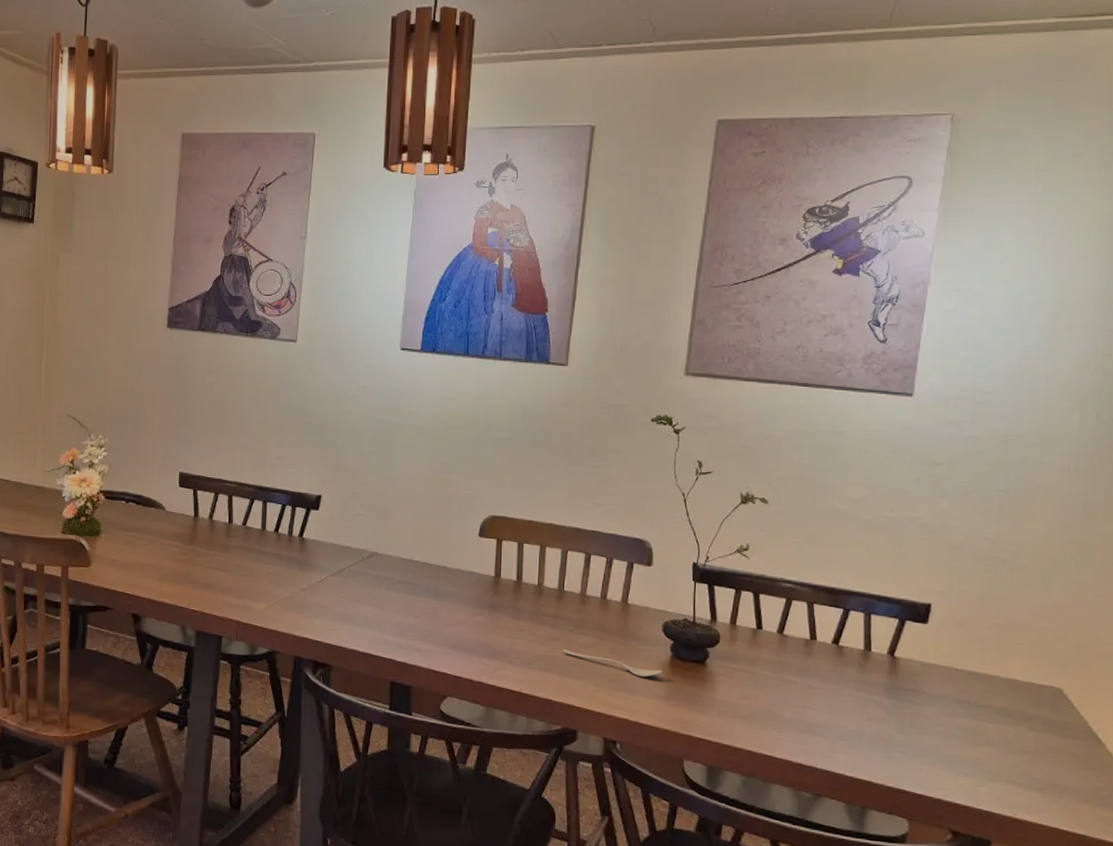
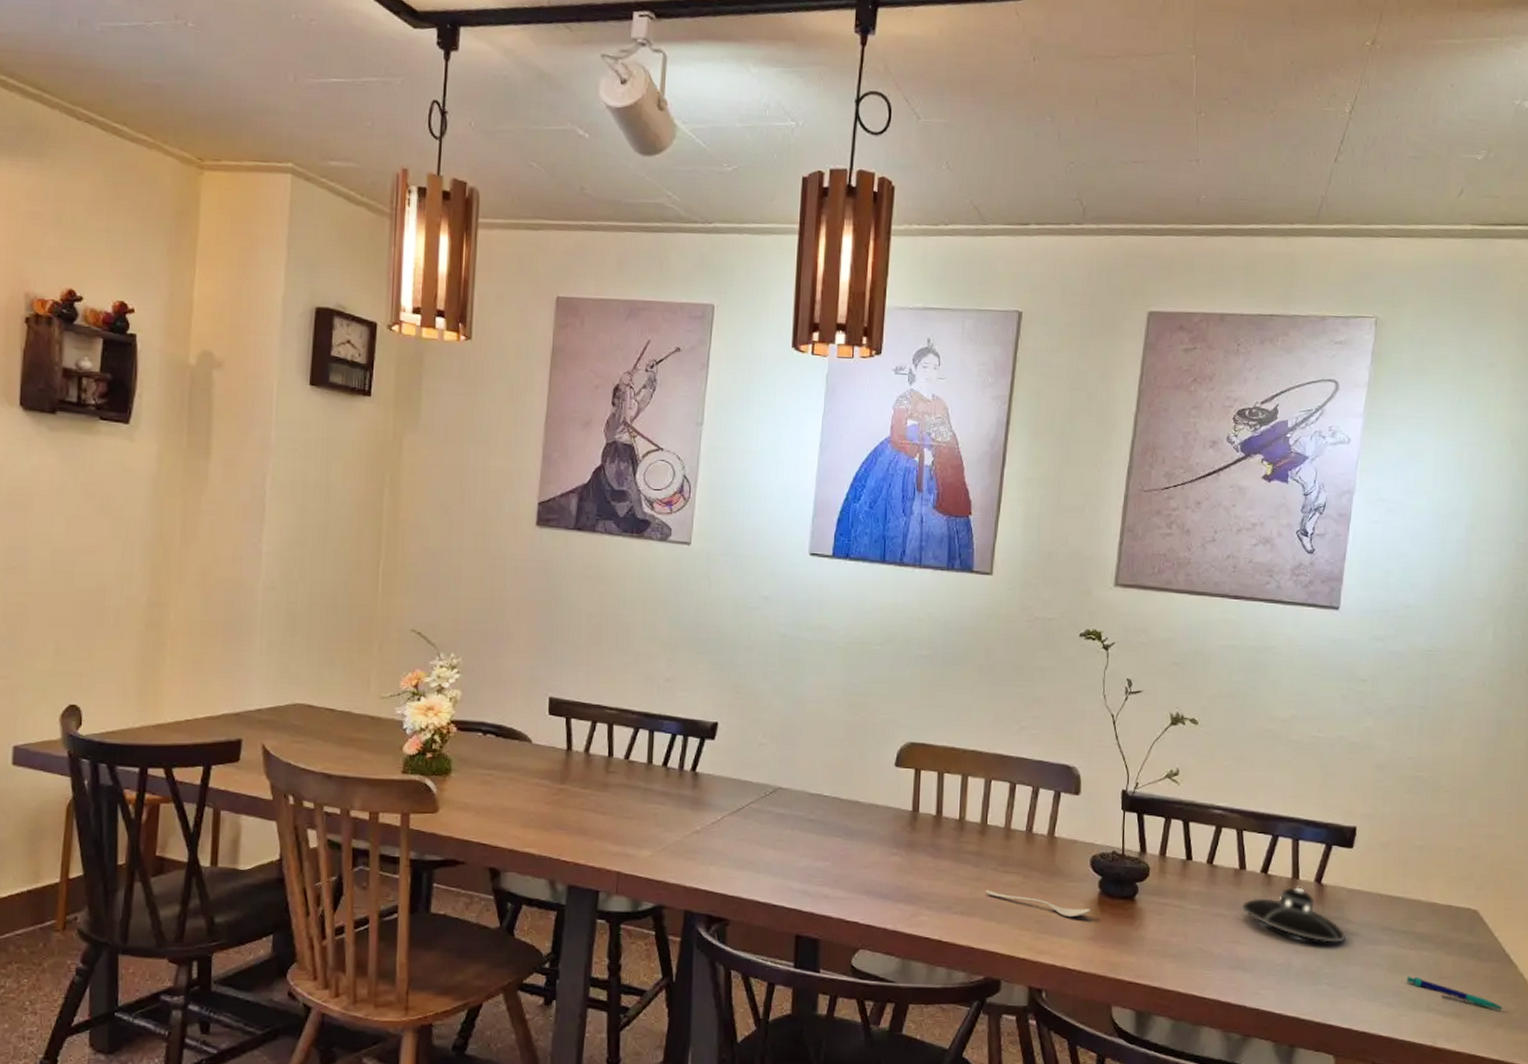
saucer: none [811,658,921,713] -> present [1241,887,1346,943]
pen: none [985,748,1092,787] -> present [1407,976,1505,1010]

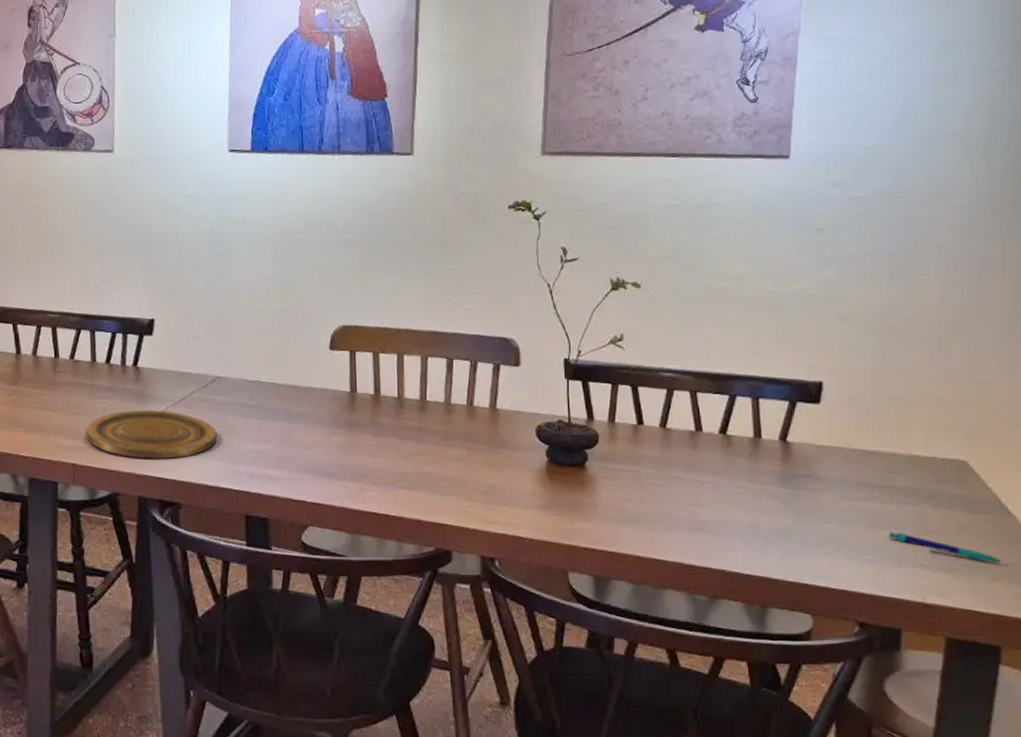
plate: none [634,817,773,872] -> present [86,409,217,459]
spoon: present [985,890,1090,918] -> none [429,464,539,487]
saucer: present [1241,887,1346,943] -> none [699,446,818,501]

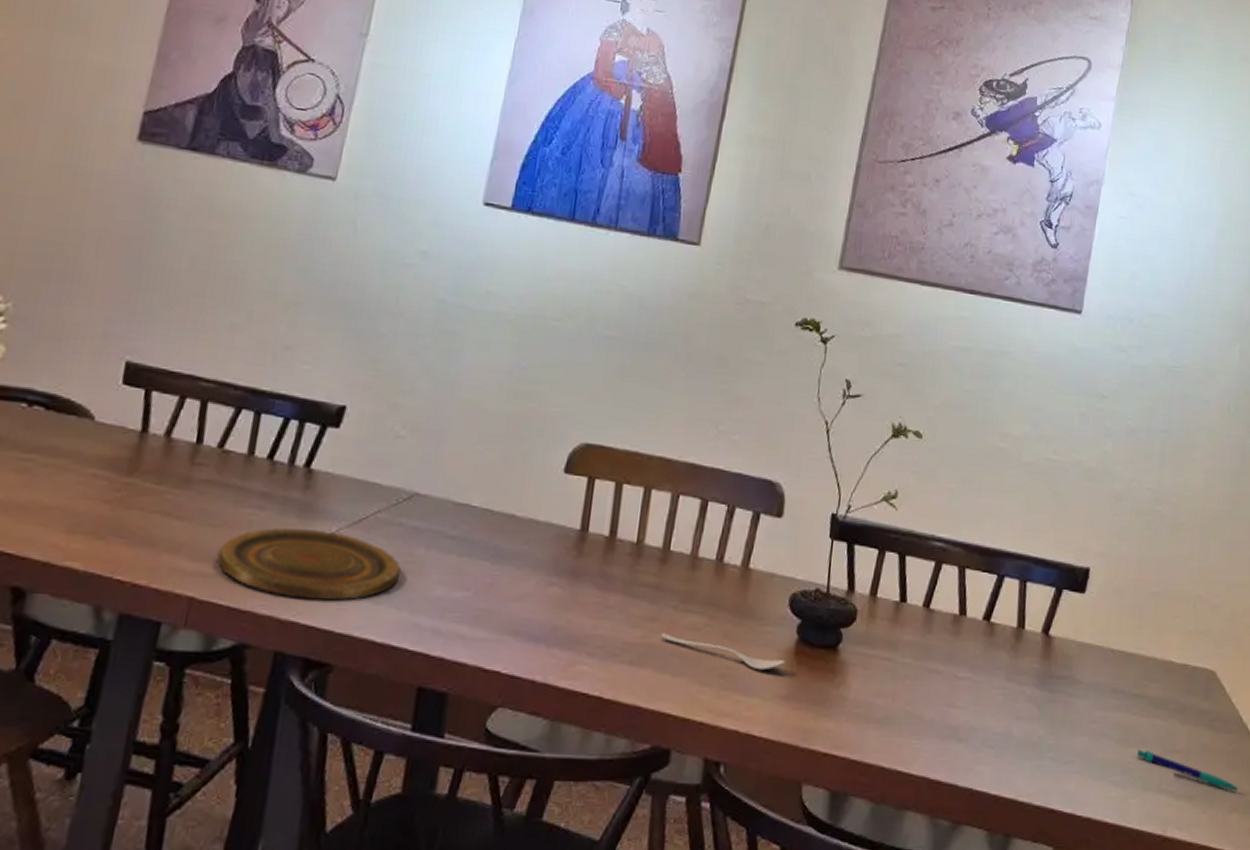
spoon: none [429,464,539,487] -> present [660,633,785,671]

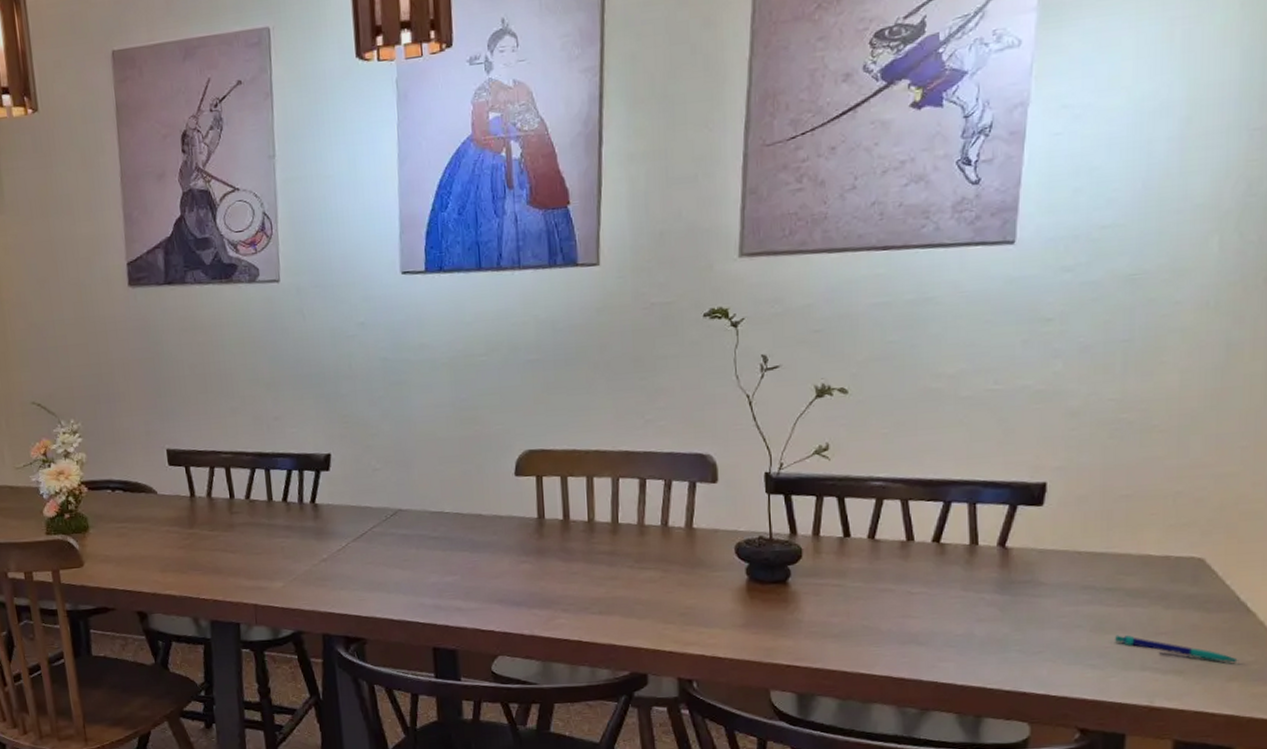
plate: present [217,528,400,601] -> none [265,546,400,596]
spoon: present [660,633,785,671] -> none [622,587,739,607]

